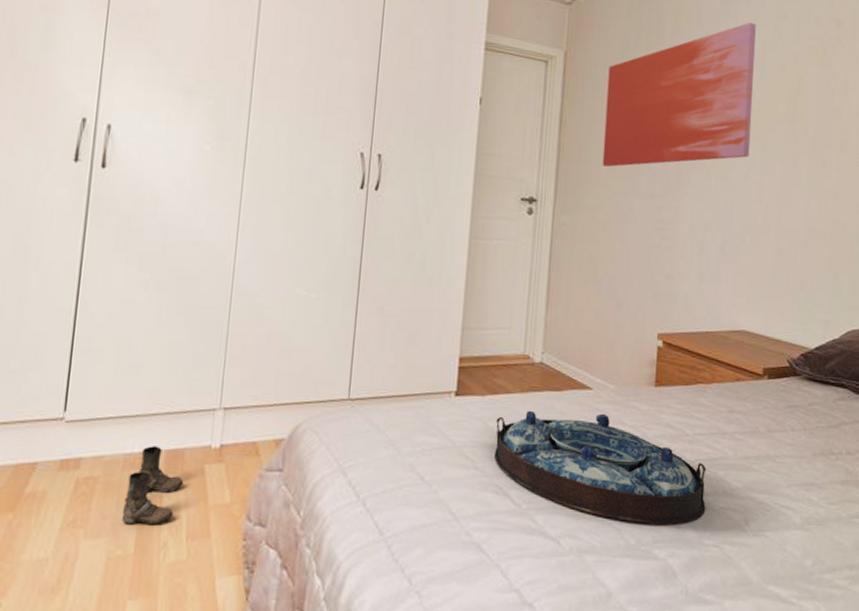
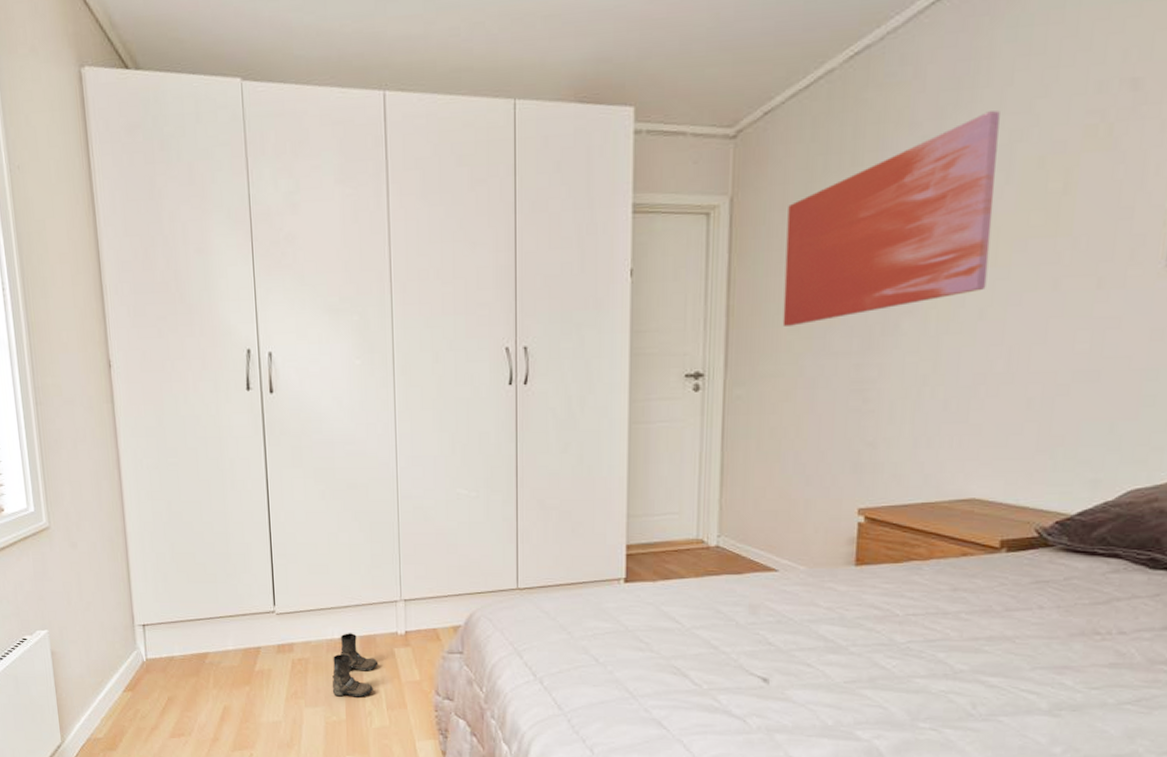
serving tray: present [493,410,706,525] -> none [669,594,921,708]

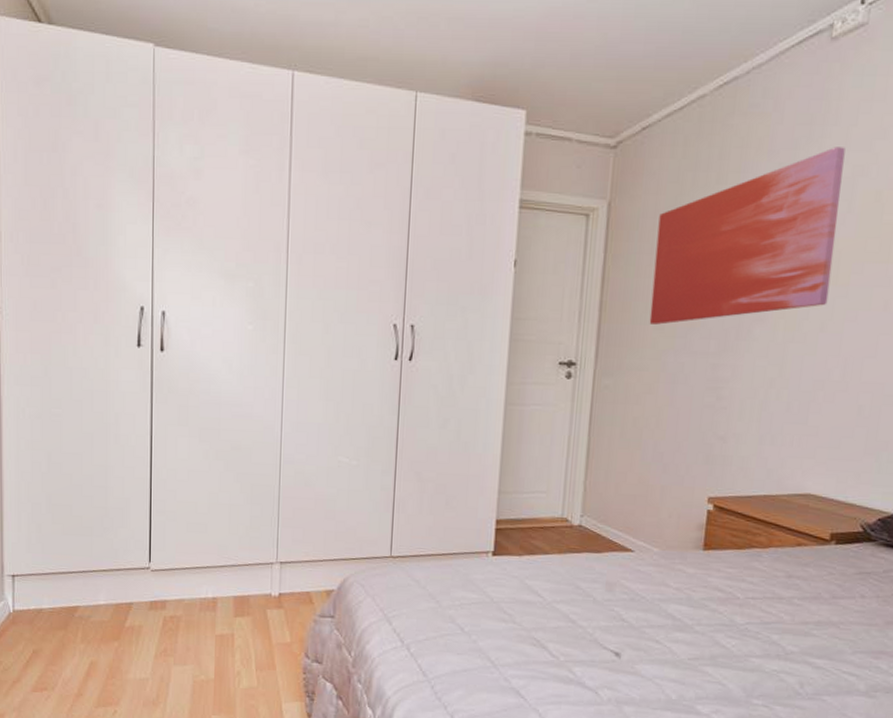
boots: present [332,633,379,698] -> none [202,592,251,657]

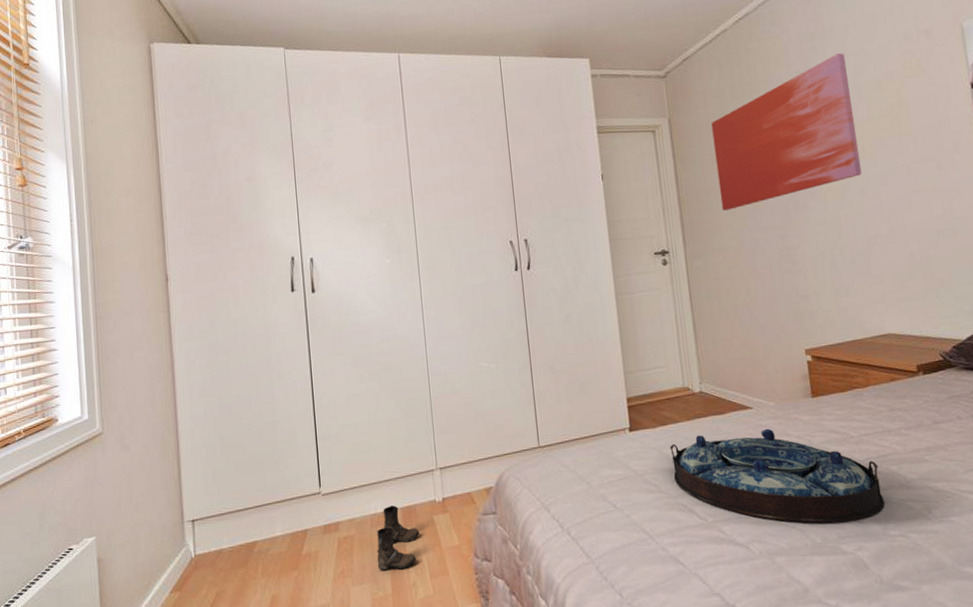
boots: none [202,592,251,657] -> present [377,505,420,571]
serving tray: none [531,570,758,684] -> present [670,428,885,524]

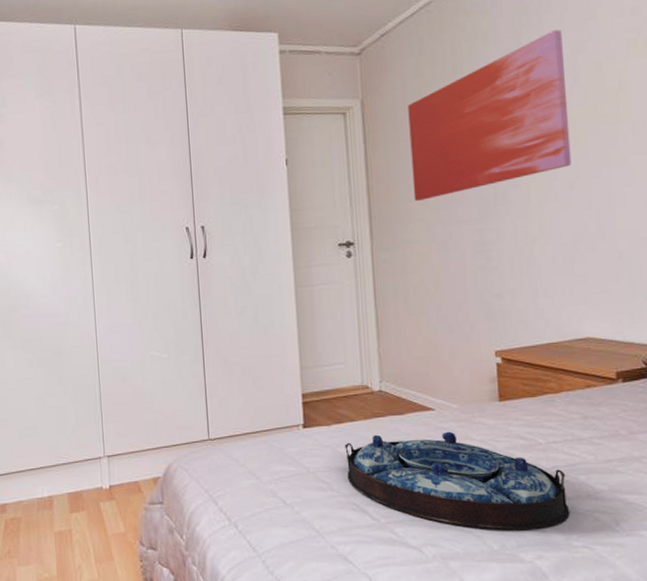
boots: present [377,505,420,571] -> none [43,490,86,553]

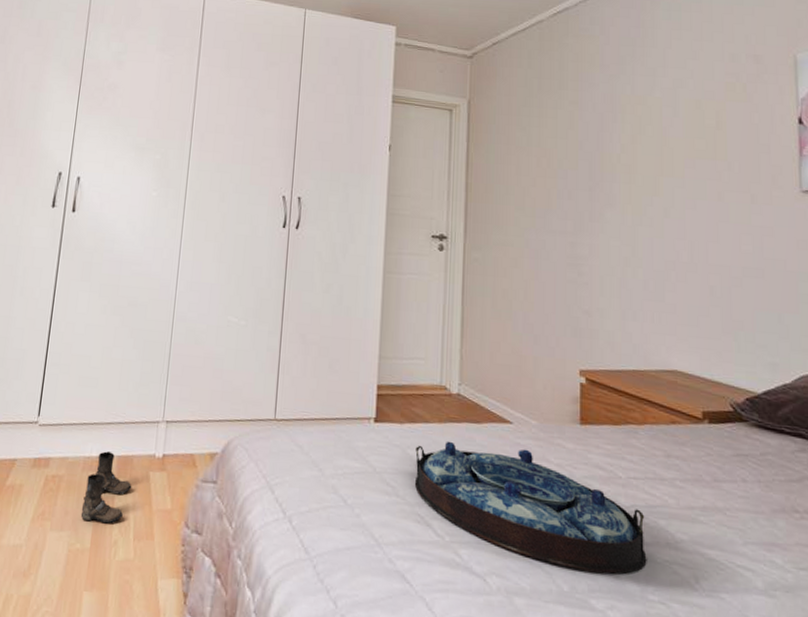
boots: none [43,490,86,553] -> present [80,451,132,524]
wall art: present [408,30,572,201] -> none [511,64,668,206]

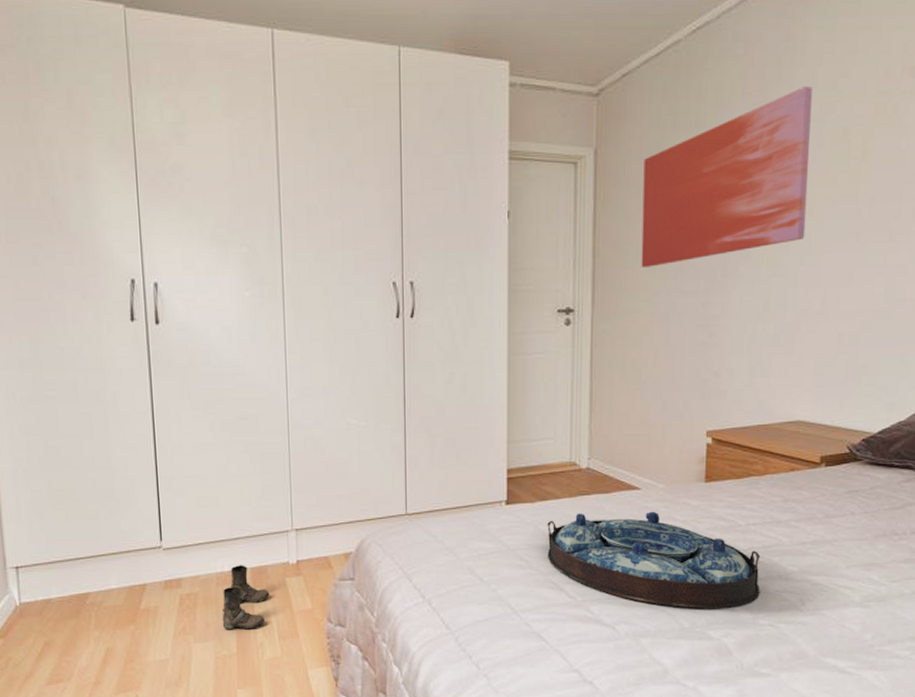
wall art: none [511,64,668,206] -> present [641,86,813,267]

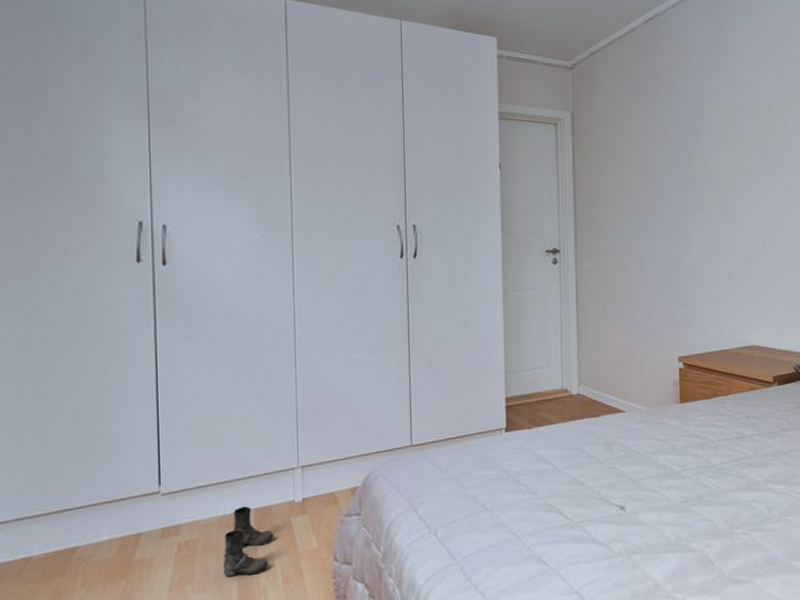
serving tray: present [547,511,760,610] -> none [544,432,733,523]
wall art: present [641,86,813,267] -> none [613,69,745,213]

